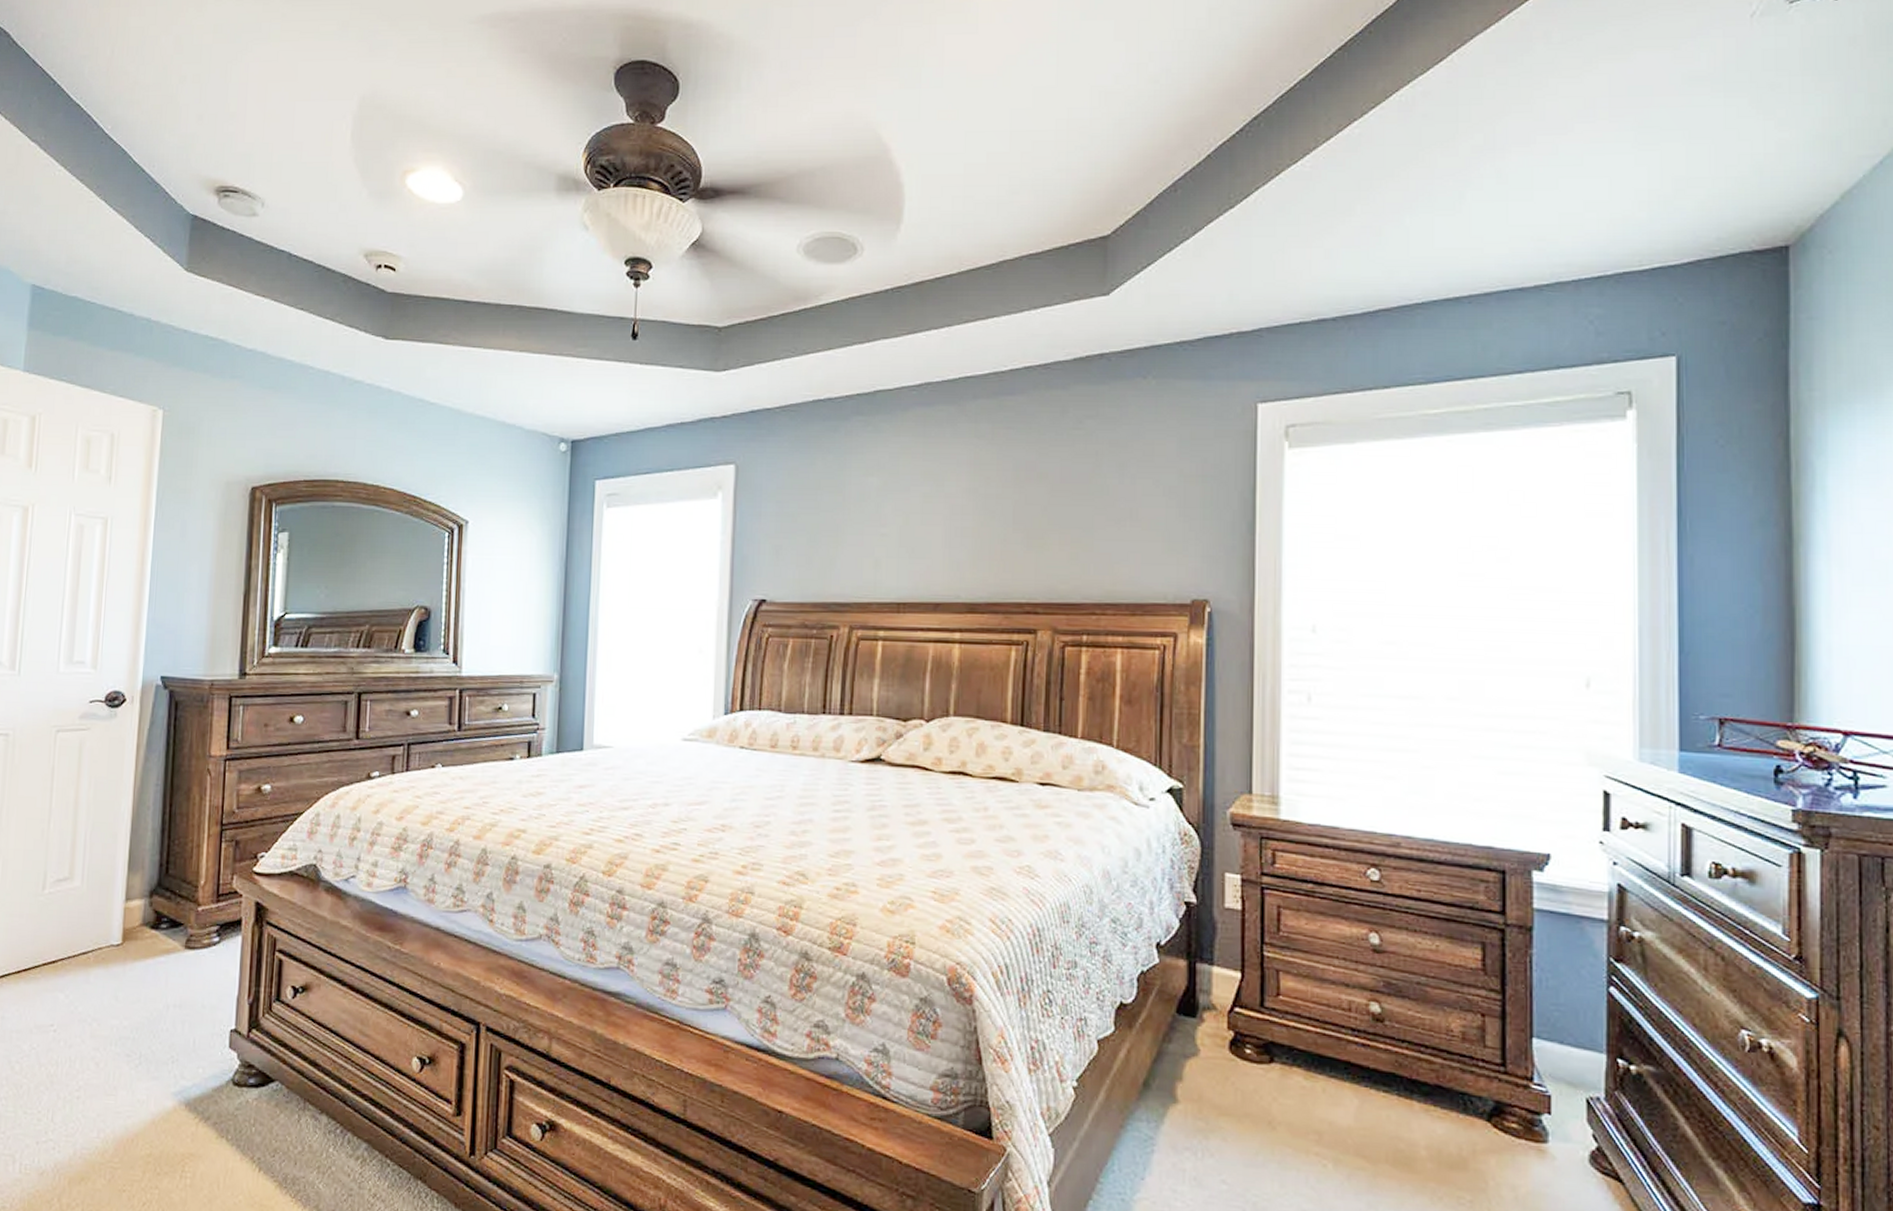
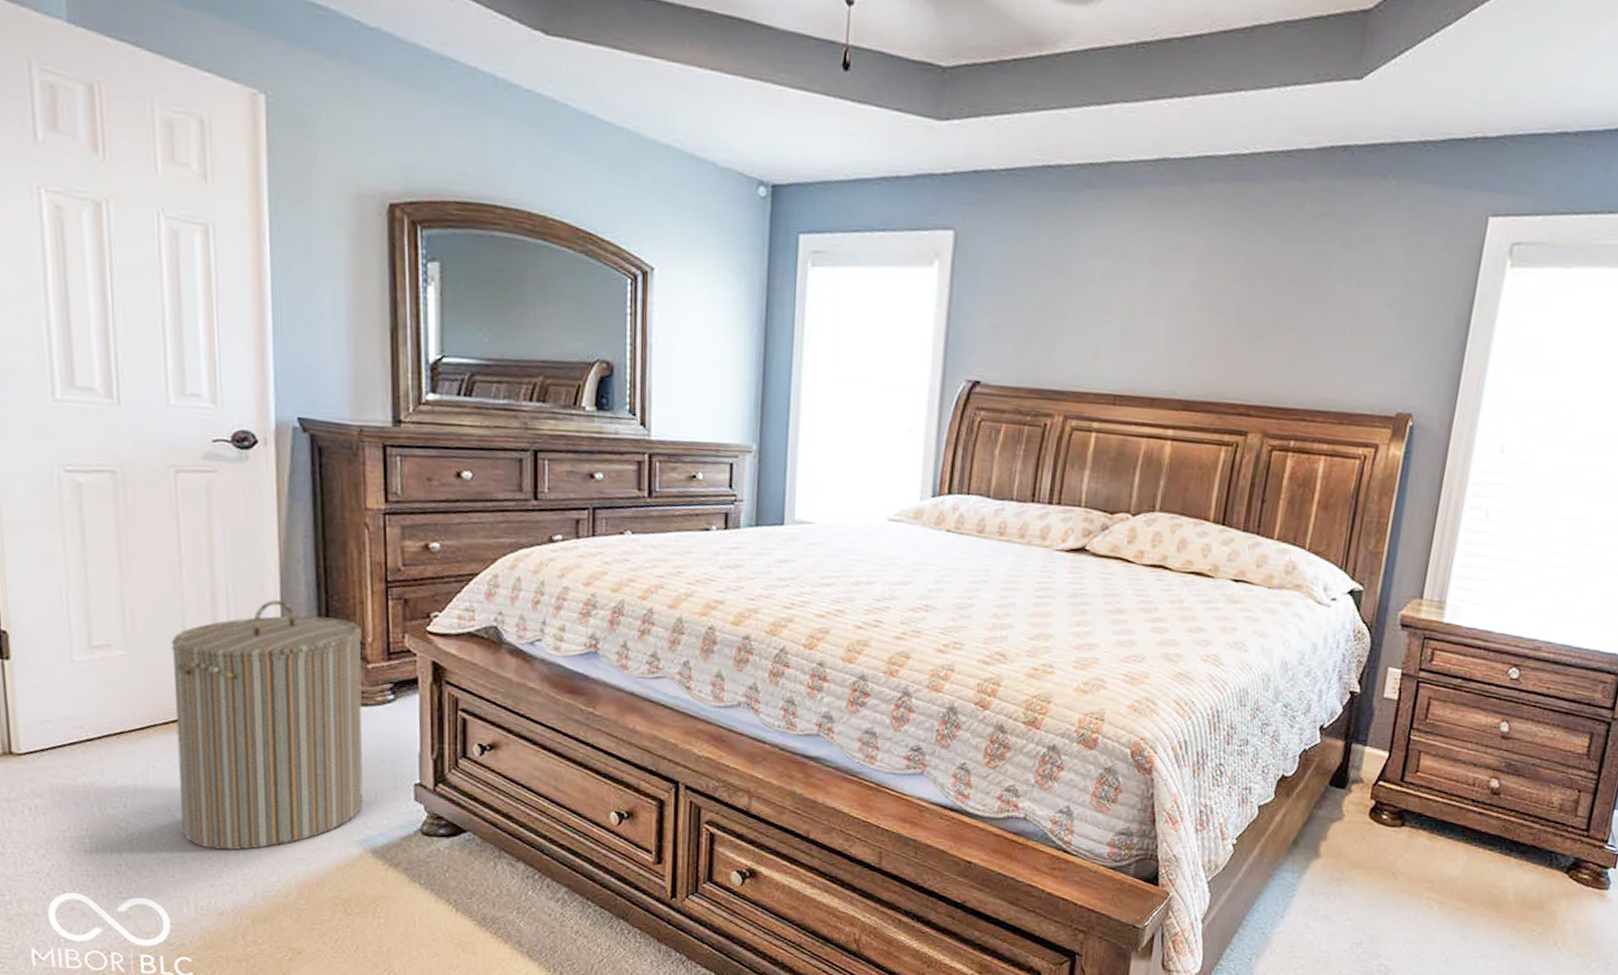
laundry hamper: none [18,846,197,1104] -> present [171,599,364,850]

